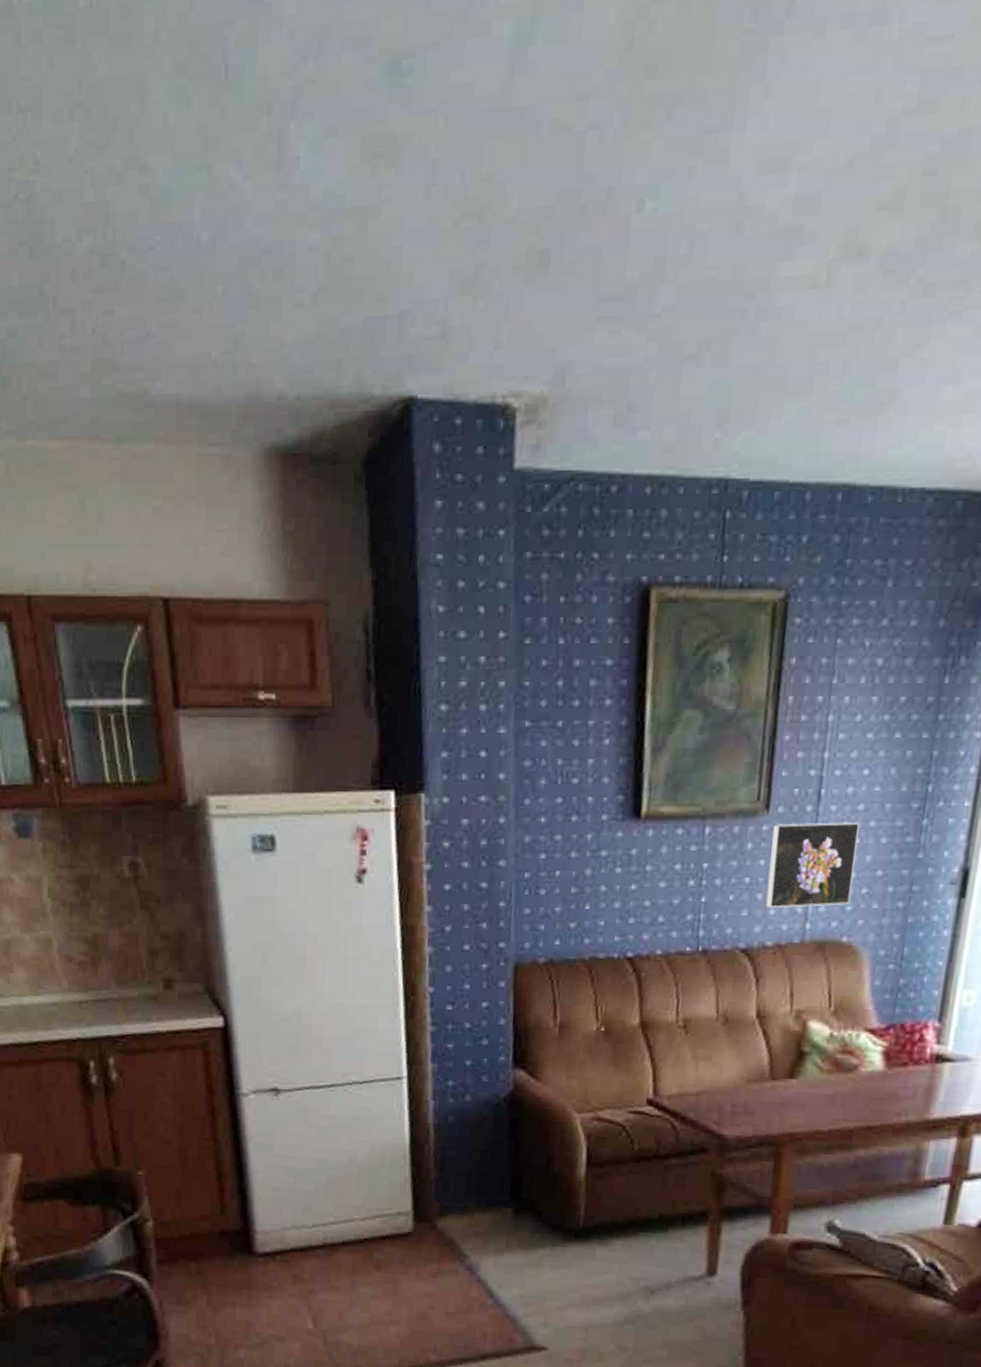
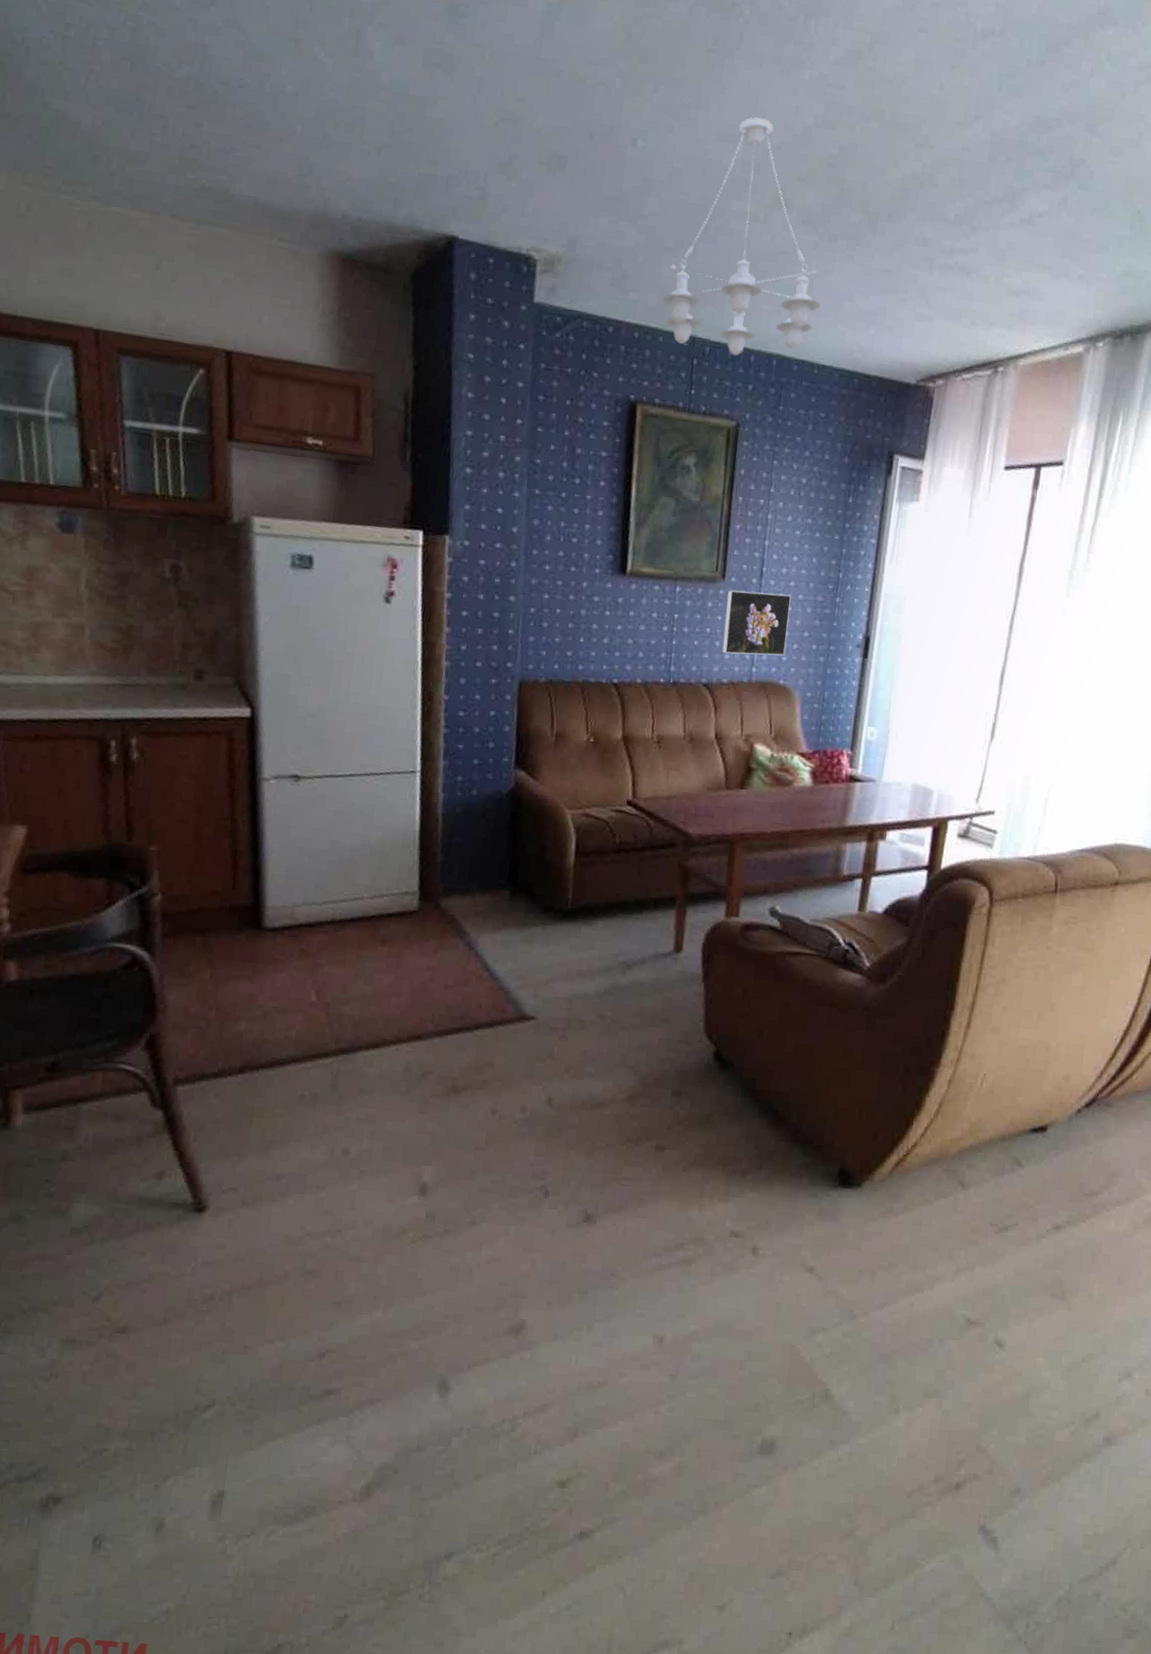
chandelier: none [681,121,909,497] -> present [661,117,821,356]

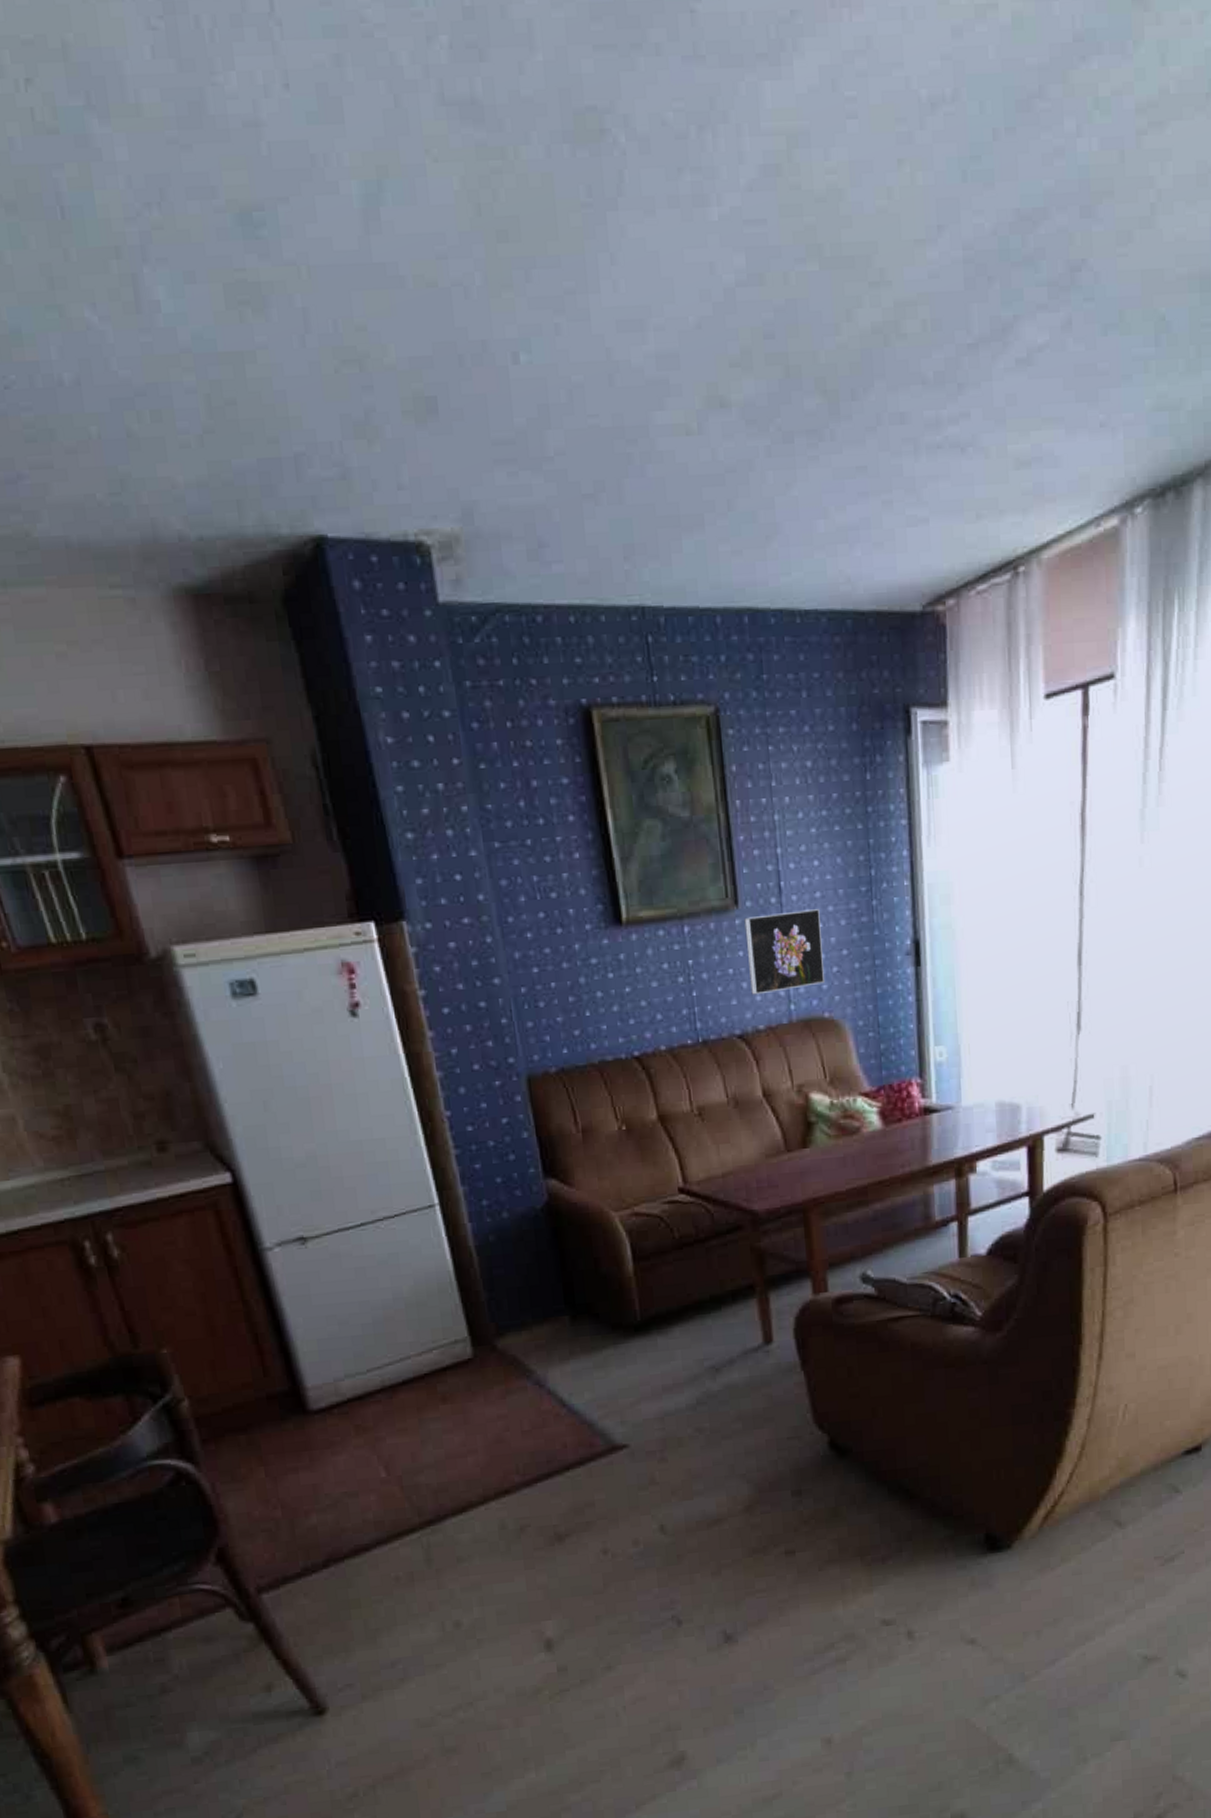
chandelier: present [661,117,821,356] -> none [593,288,789,621]

